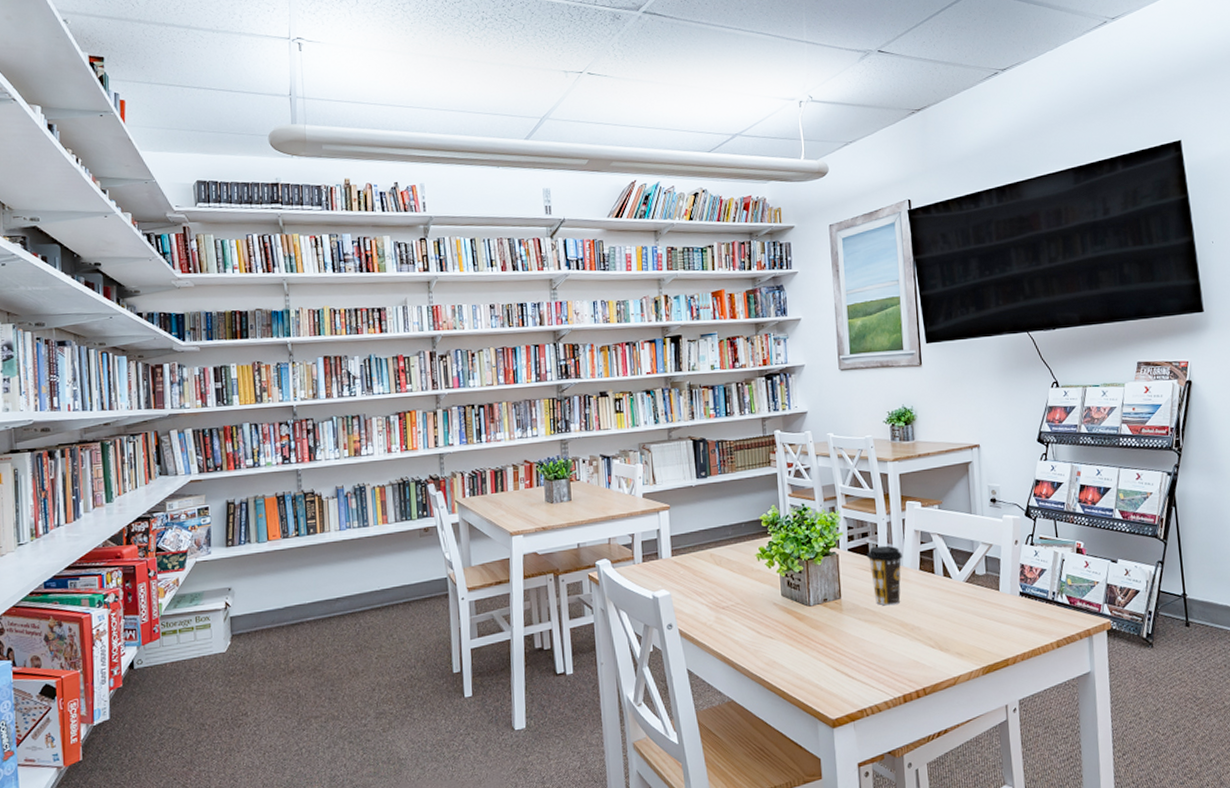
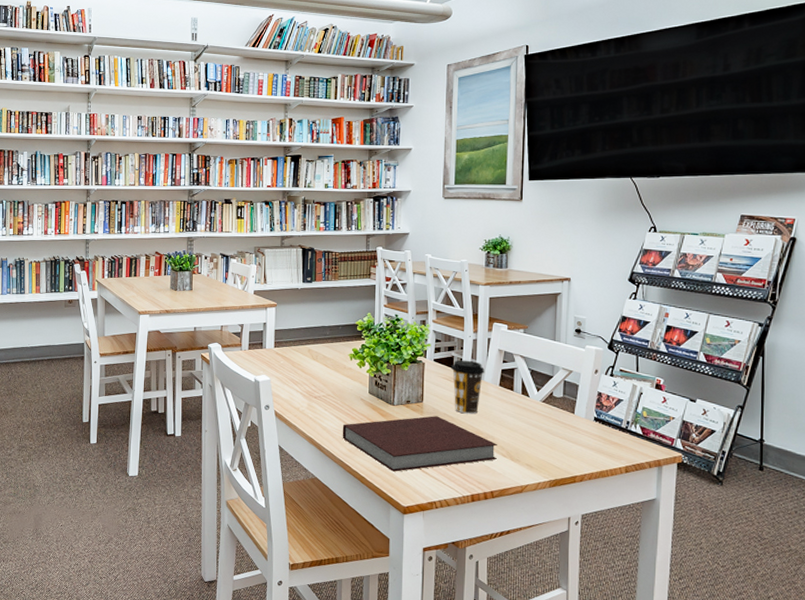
notebook: none [756,612,925,681] -> present [342,416,497,472]

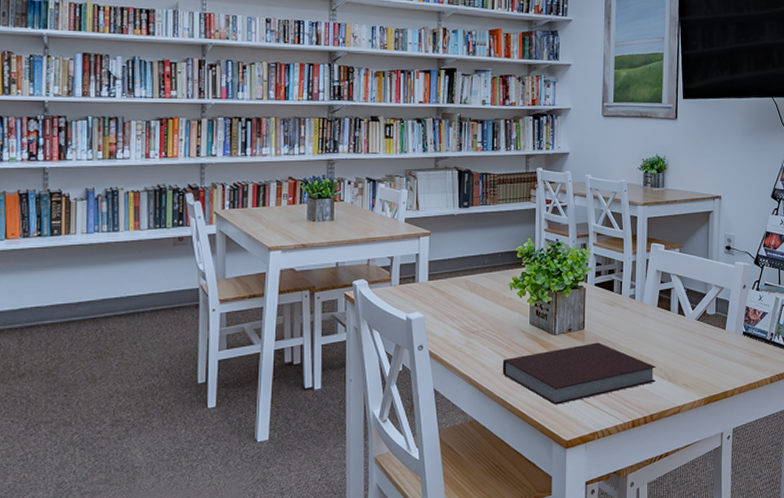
coffee cup: present [451,360,485,414] -> none [612,282,643,338]

